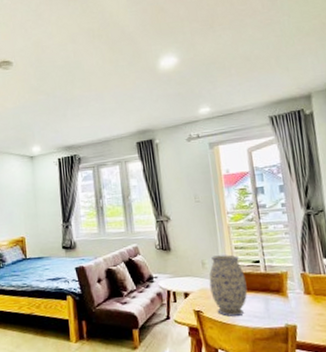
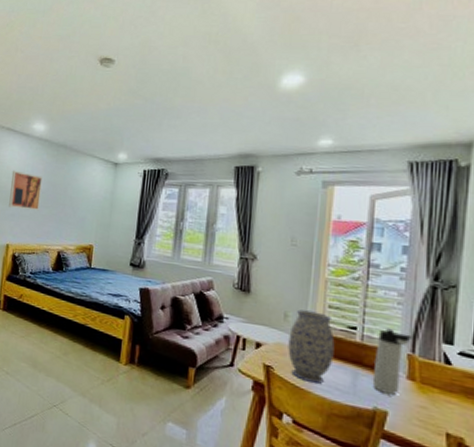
thermos bottle: none [276,255,301,310] -> present [372,328,412,395]

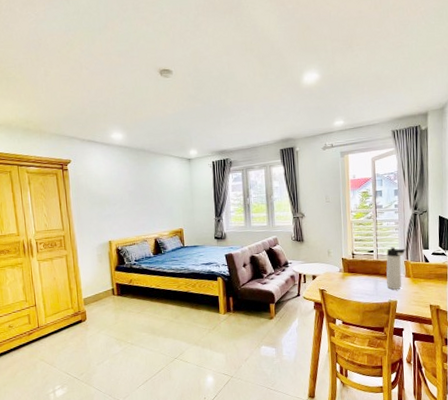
wall art: present [9,170,43,211] -> none [100,176,132,210]
vase: present [288,310,335,384] -> none [333,245,362,294]

